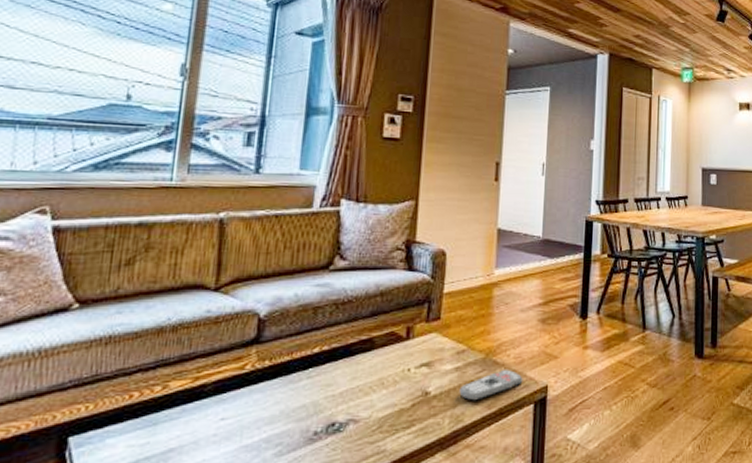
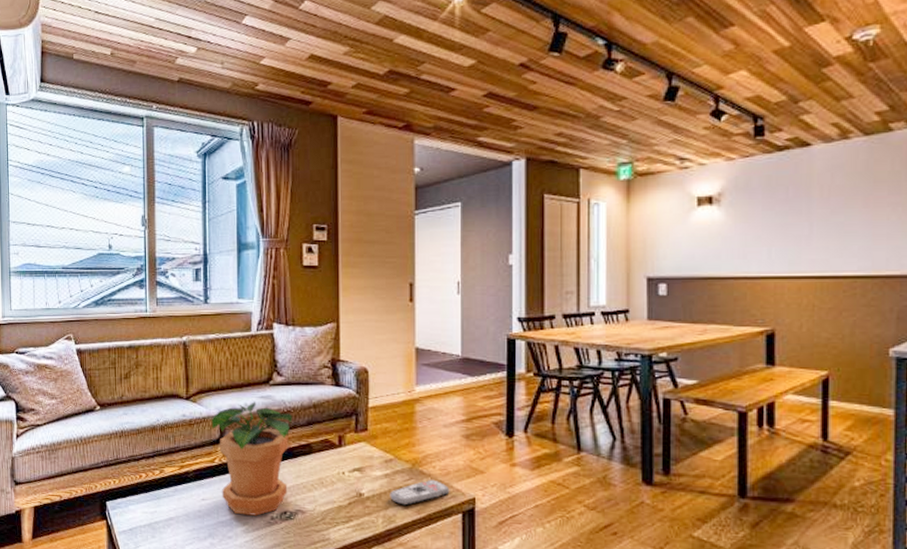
potted plant: none [246,291,355,434] -> present [211,402,293,516]

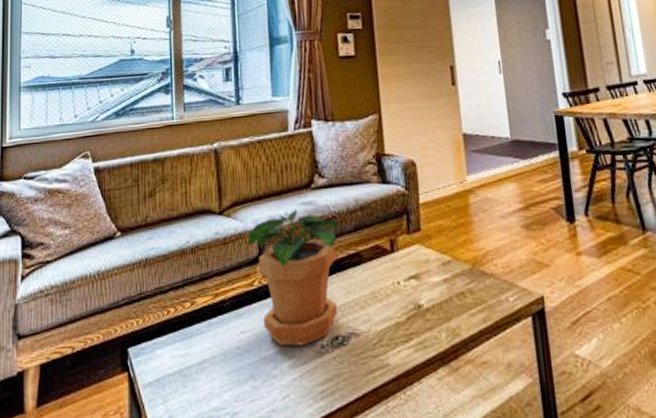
remote control: present [390,479,450,506] -> none [451,279,516,314]

